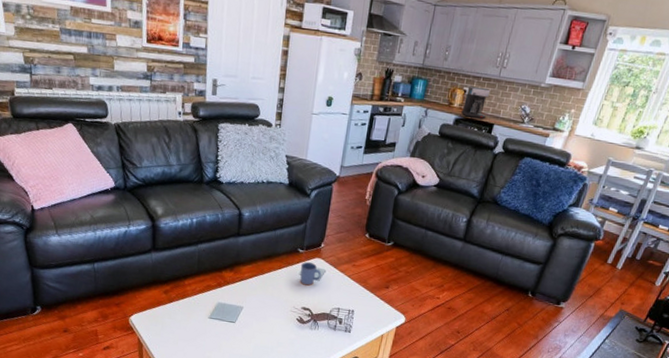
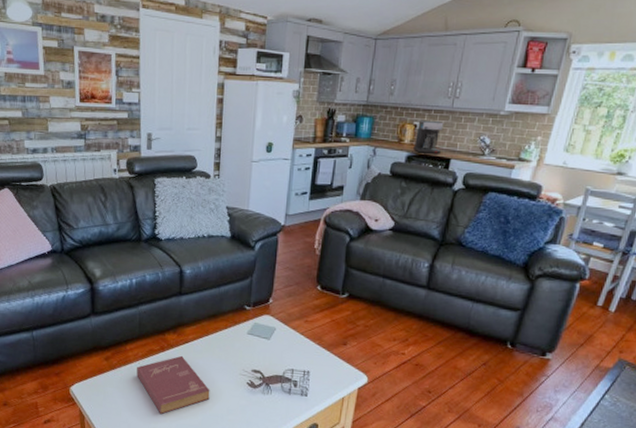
book: none [194,292,262,345] -> present [137,355,210,415]
mug: present [300,261,322,286] -> none [248,319,272,346]

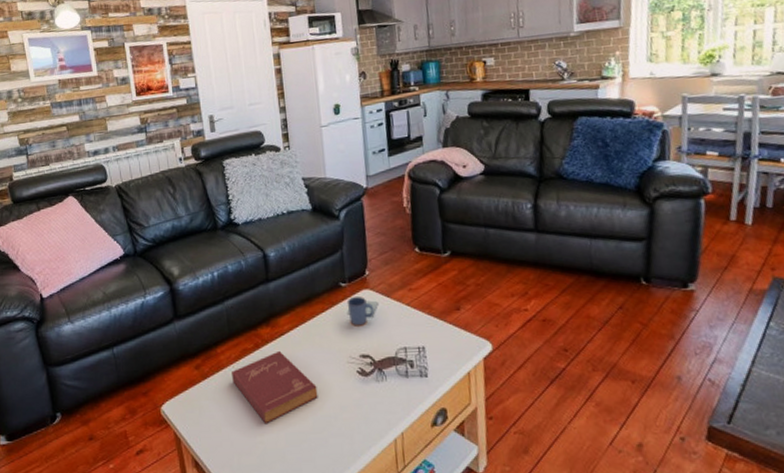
mug: none [248,319,272,346] -> present [347,296,375,326]
coffee maker: present [413,120,444,154] -> none [486,53,517,89]

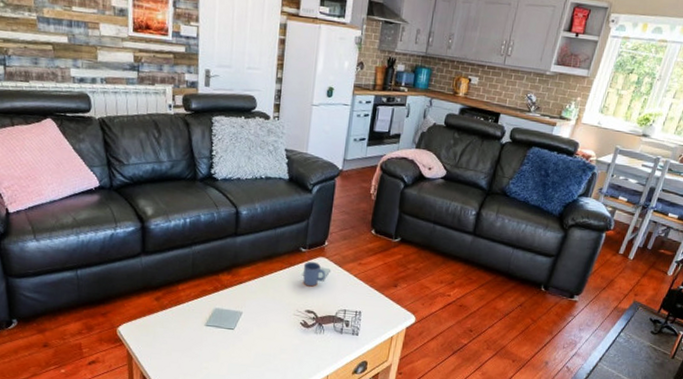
book: present [232,350,318,425] -> none [188,296,264,355]

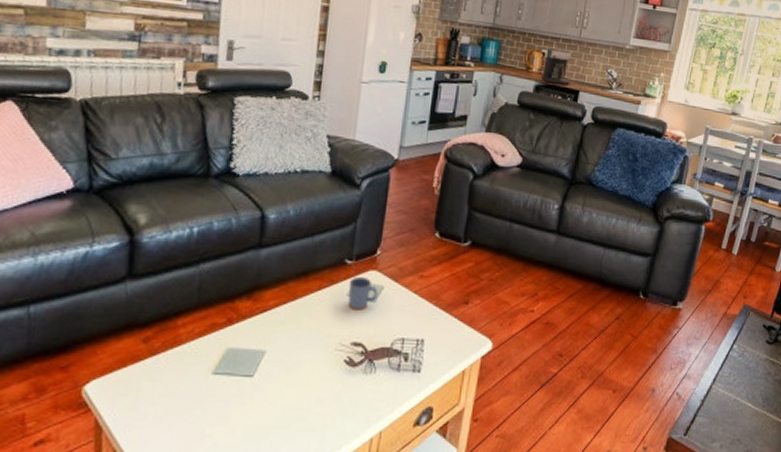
coffee maker: none [467,74,496,108] -> present [542,48,572,85]

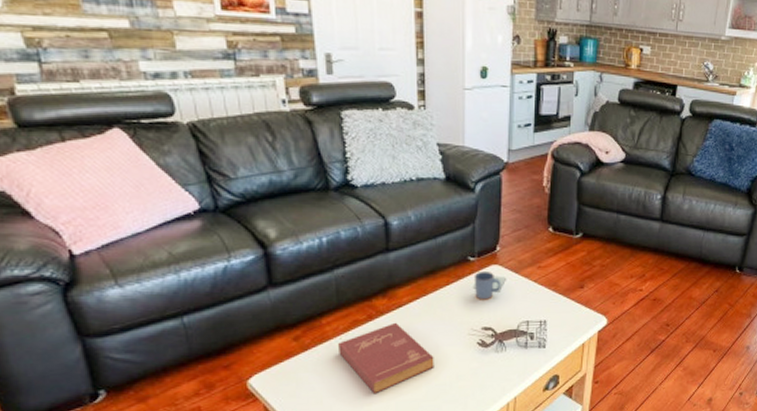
book: none [189,329,294,415] -> present [338,322,434,395]
coffee maker: present [542,48,572,85] -> none [640,43,669,80]

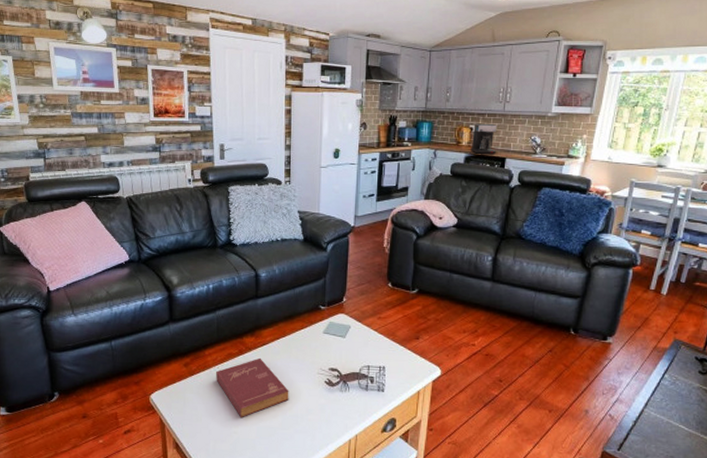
mug: present [474,270,502,300] -> none [323,318,347,344]
coffee maker: none [640,43,669,80] -> present [471,123,497,154]

